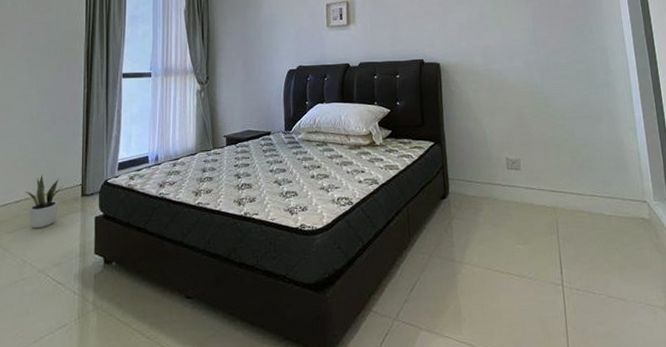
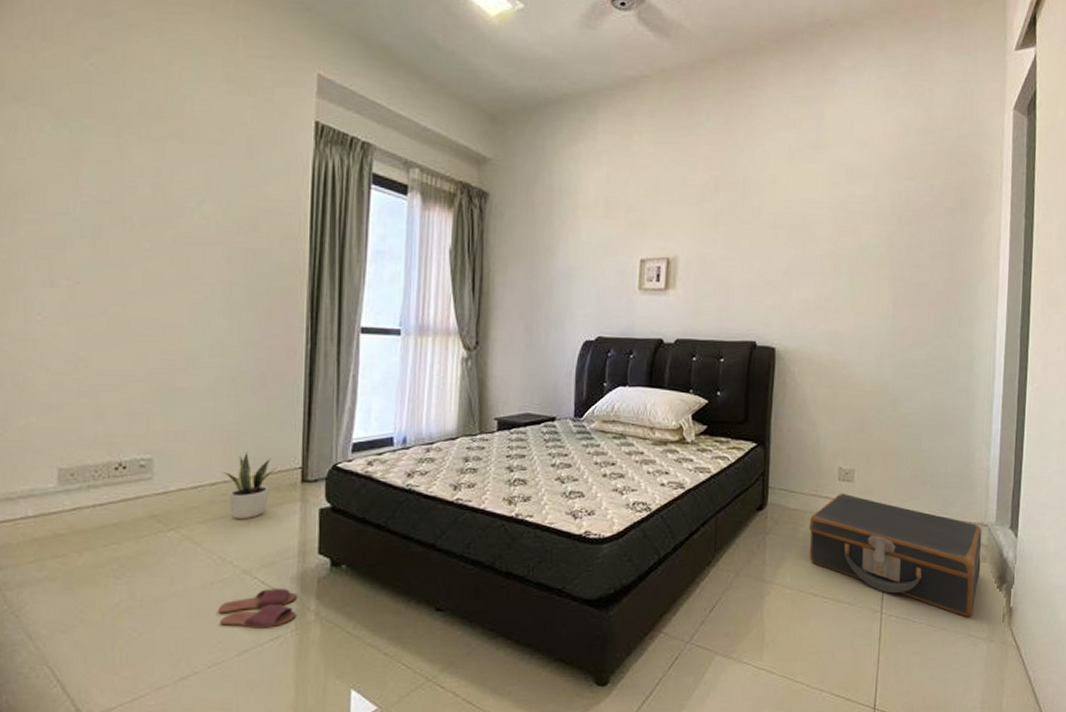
slippers: none [20,283,79,318] -> present [217,588,297,628]
suitcase: none [487,180,648,287] -> present [808,493,982,617]

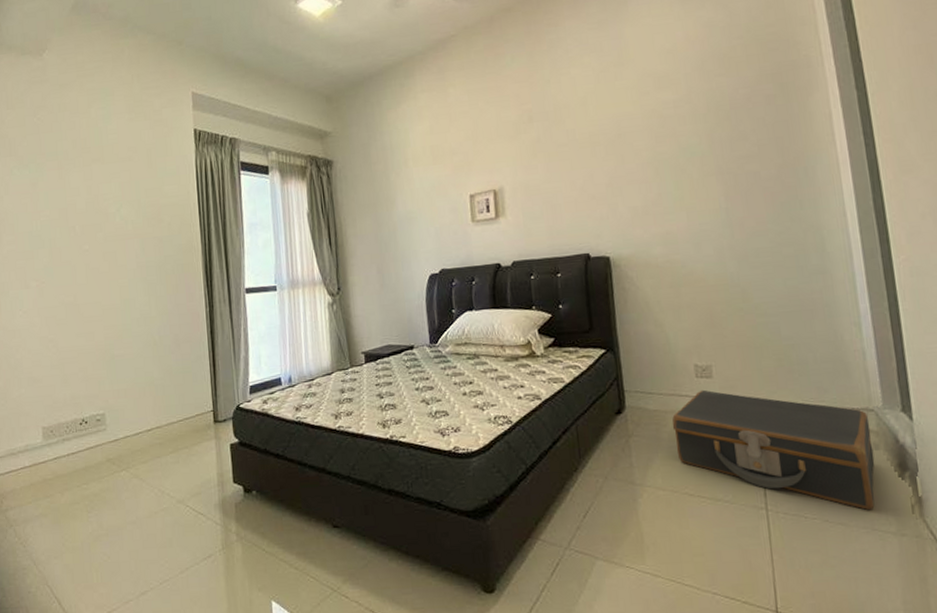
slippers: present [217,588,297,628] -> none [162,513,222,549]
potted plant: present [224,451,278,520] -> none [156,401,195,458]

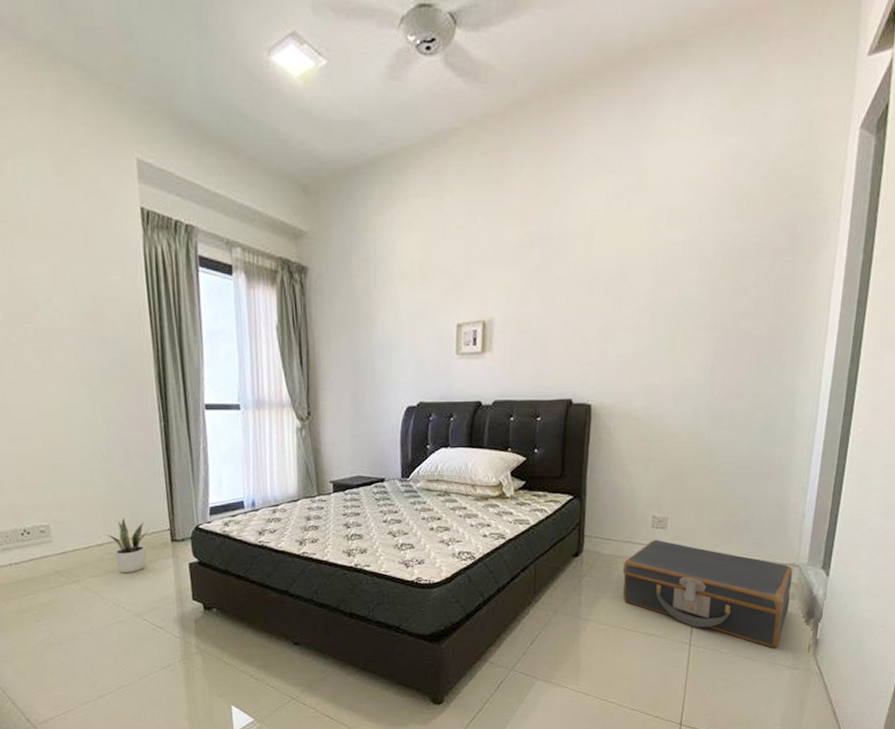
potted plant: none [156,401,195,458] -> present [107,517,150,573]

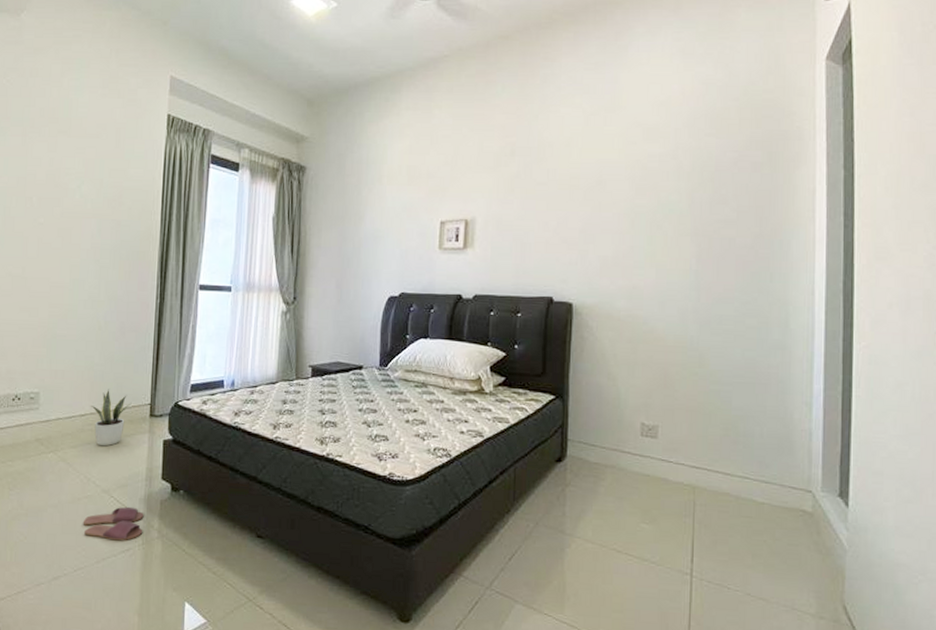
slippers: none [119,627,181,659] -> present [83,506,144,541]
suitcase: present [622,539,793,648] -> none [610,449,806,589]

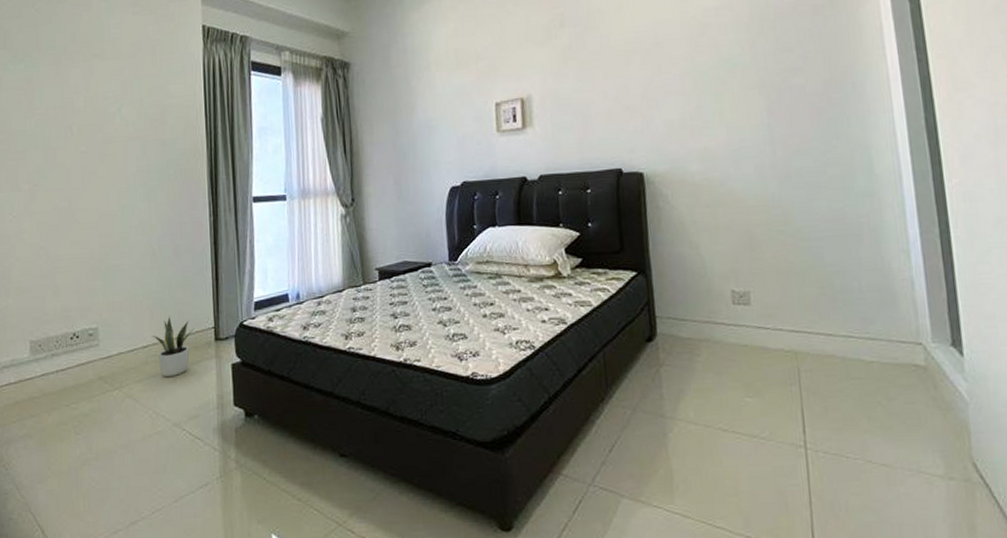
slippers: present [83,506,144,541] -> none [156,438,220,476]

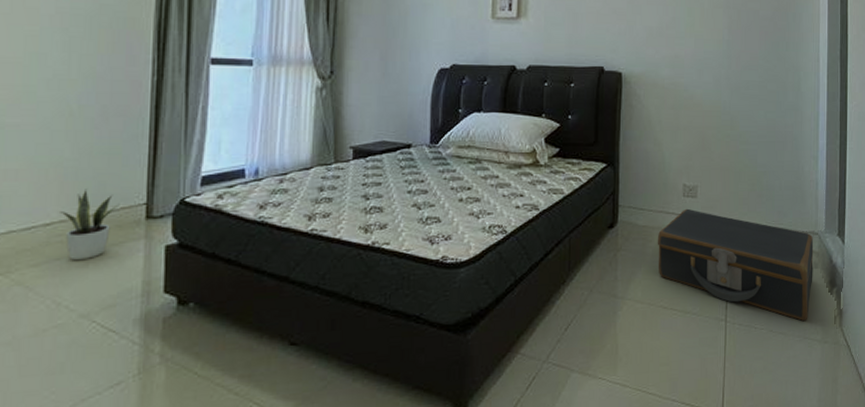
suitcase: none [706,317,922,451] -> present [657,208,814,321]

